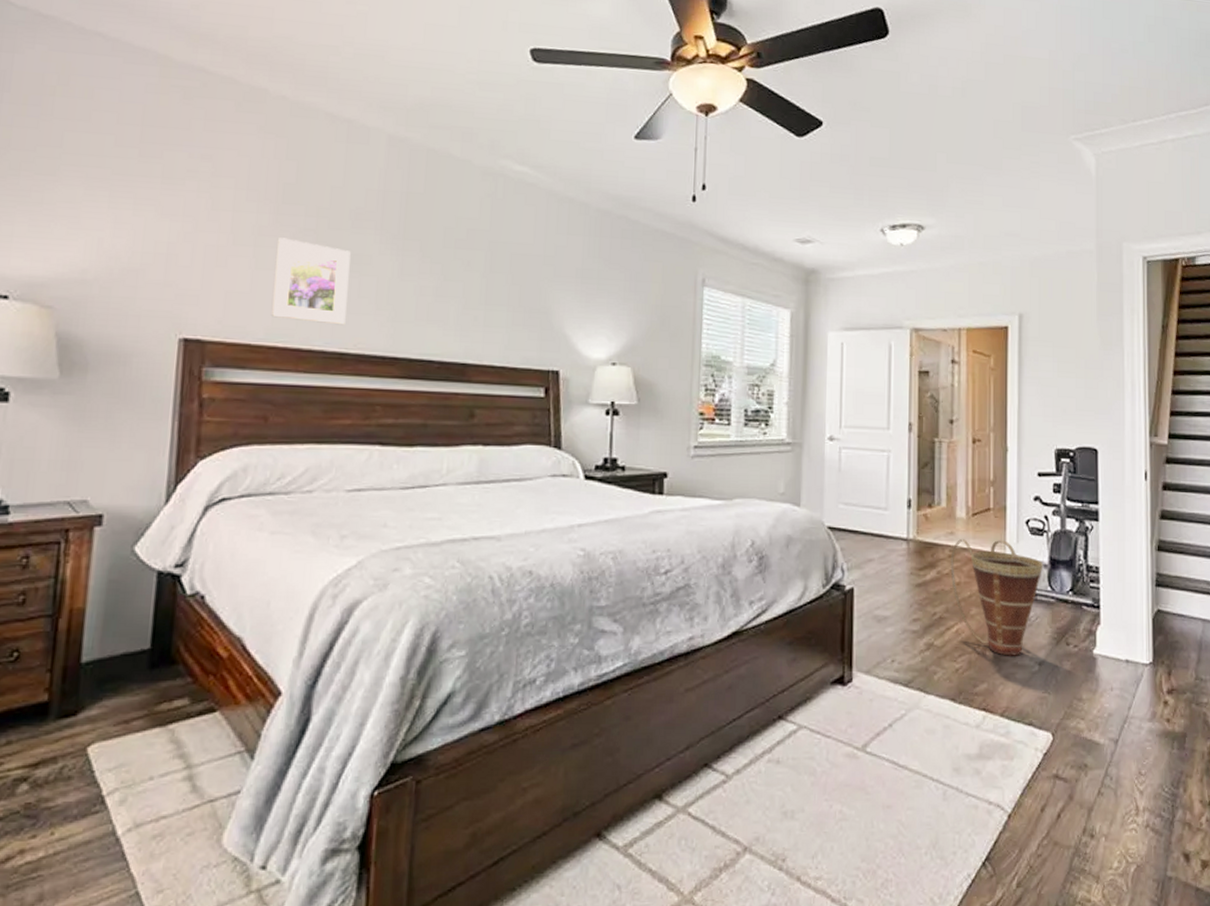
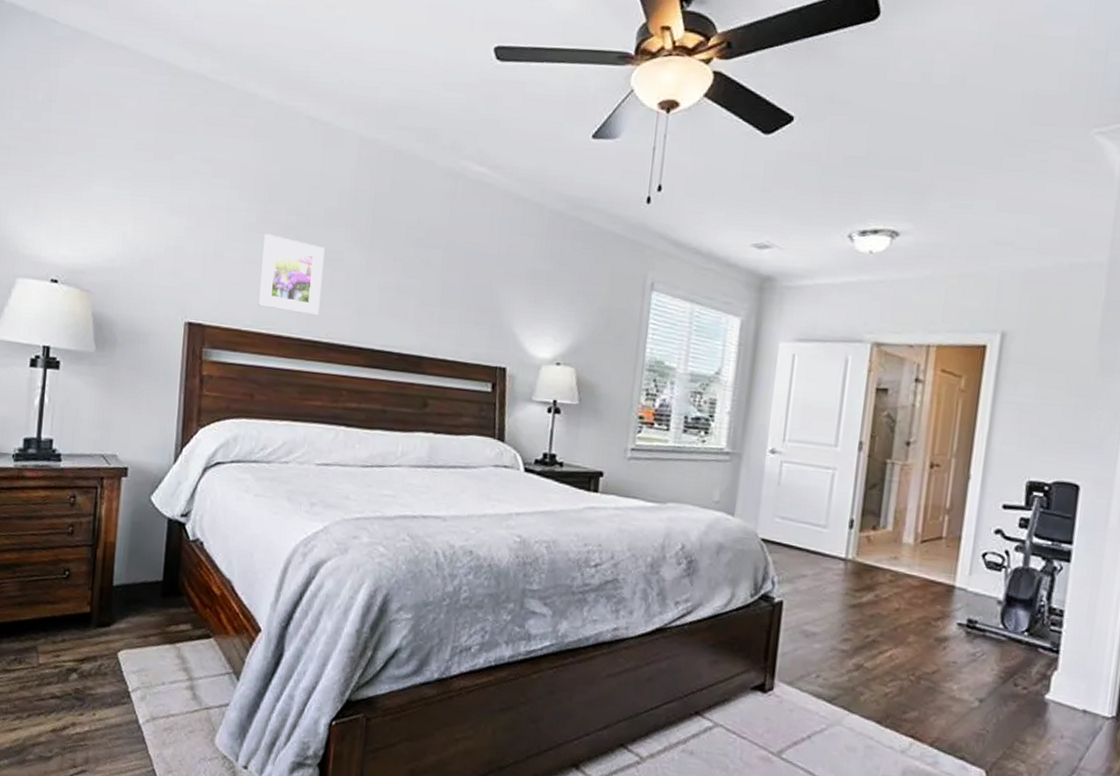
basket: present [950,539,1044,656] -> none [889,565,998,690]

